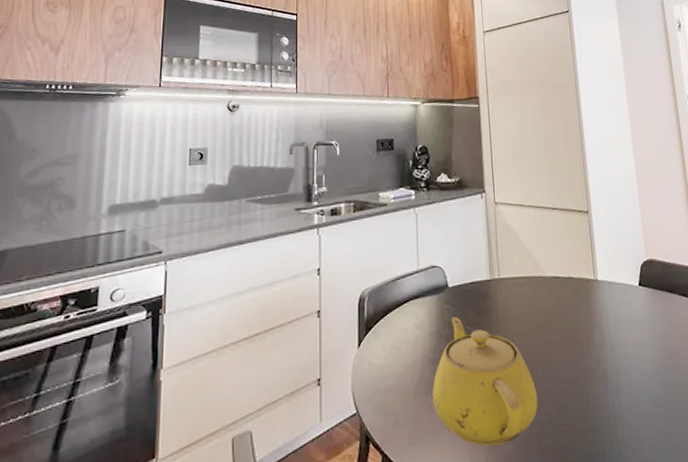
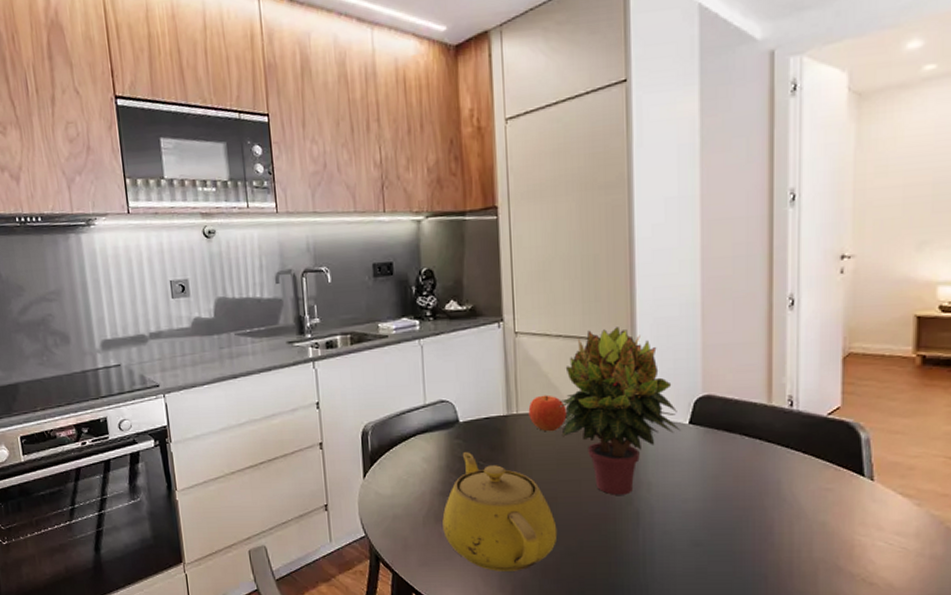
fruit: none [508,260,541,295] -> present [528,395,567,432]
potted plant: none [533,199,633,357] -> present [559,327,681,495]

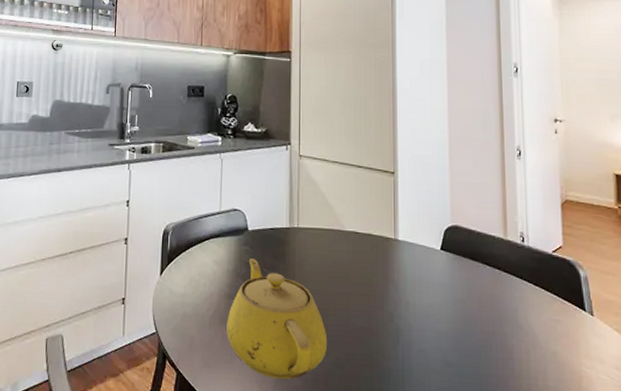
fruit: present [528,395,567,432] -> none [307,212,339,247]
potted plant: present [559,327,681,495] -> none [333,159,434,311]

